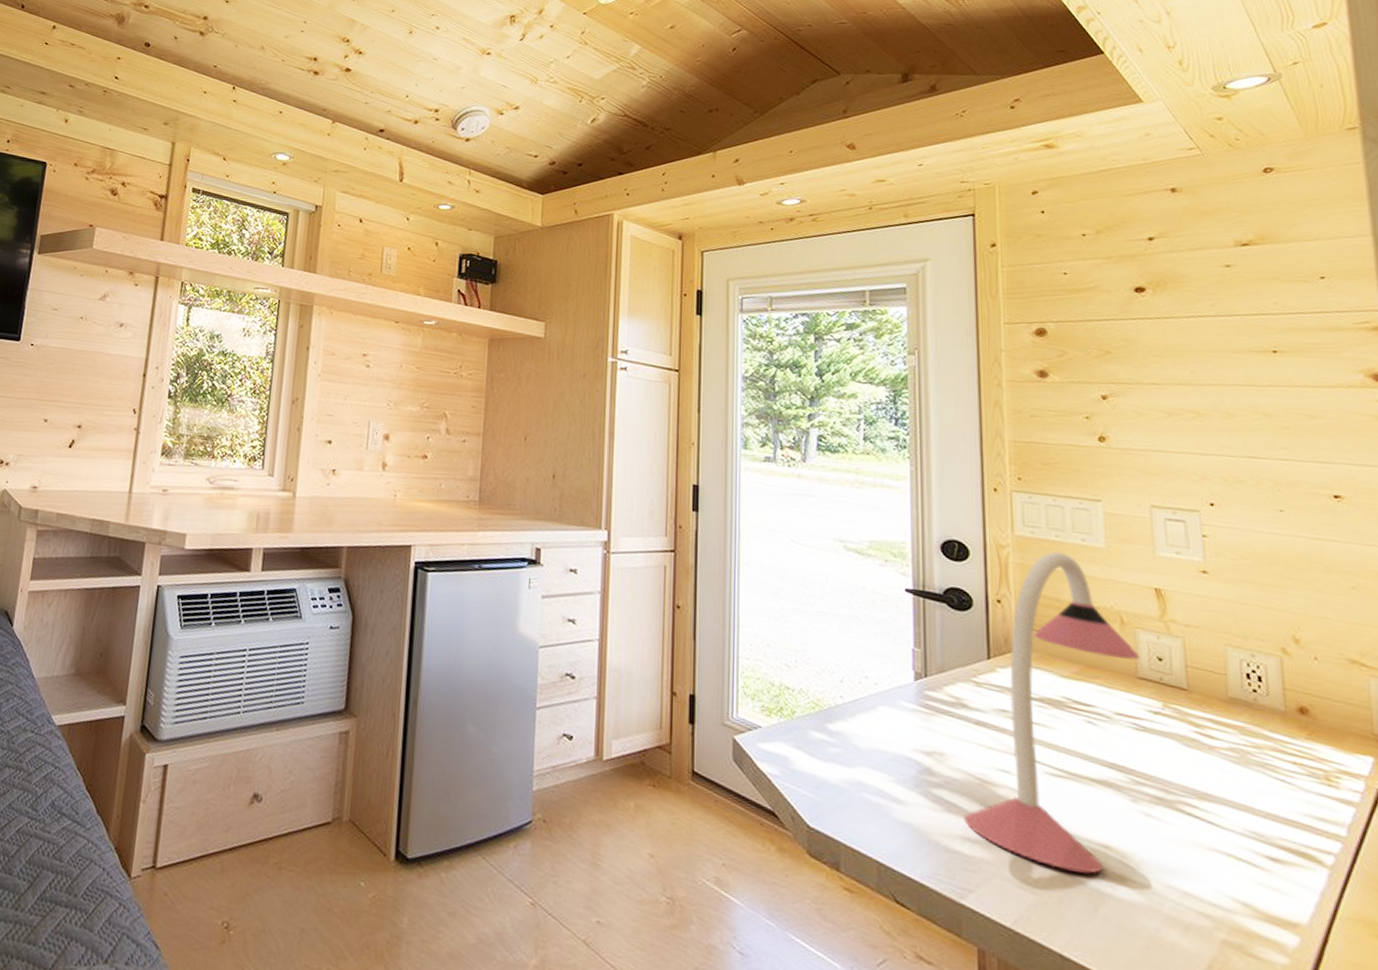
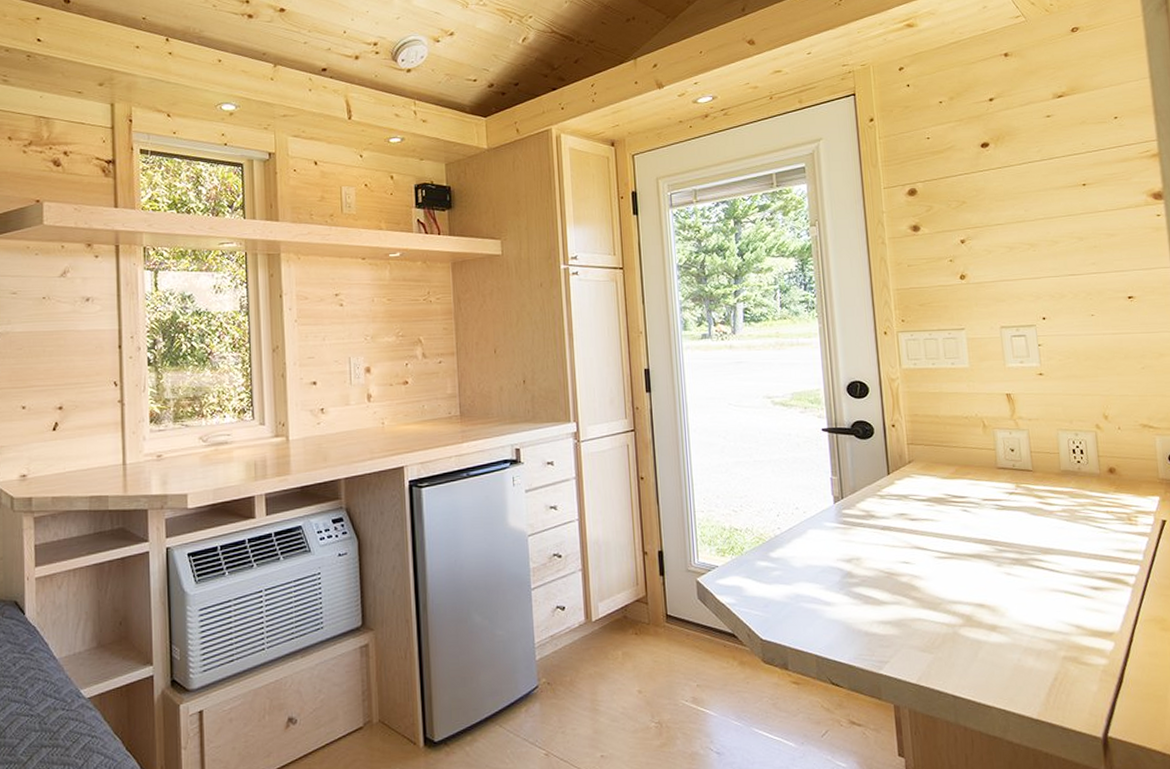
desk lamp: present [964,551,1140,874] -> none [878,377,998,630]

